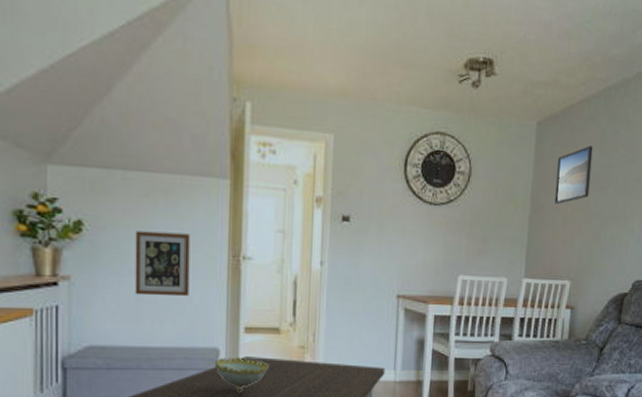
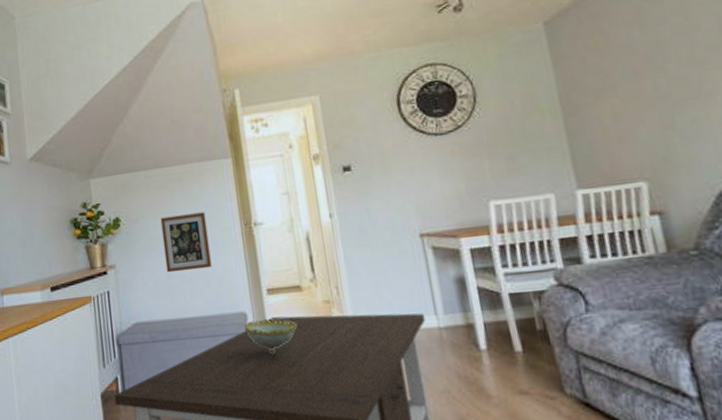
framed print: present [554,145,593,205] -> none [583,26,641,101]

